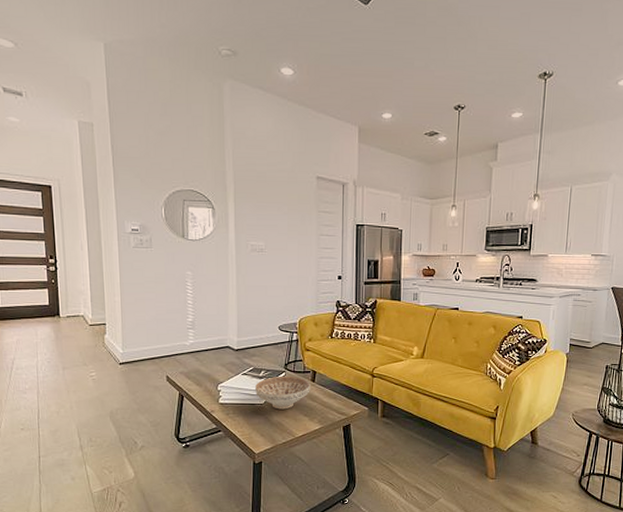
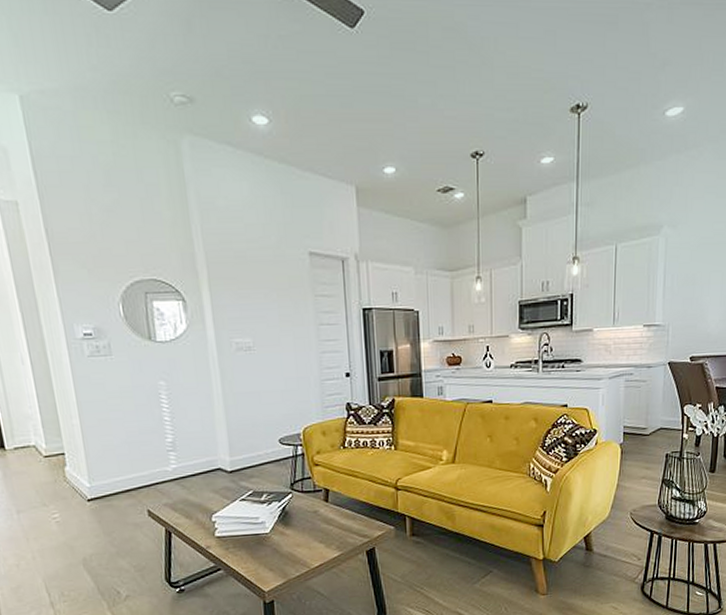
decorative bowl: present [255,376,310,410] -> none [257,497,324,538]

